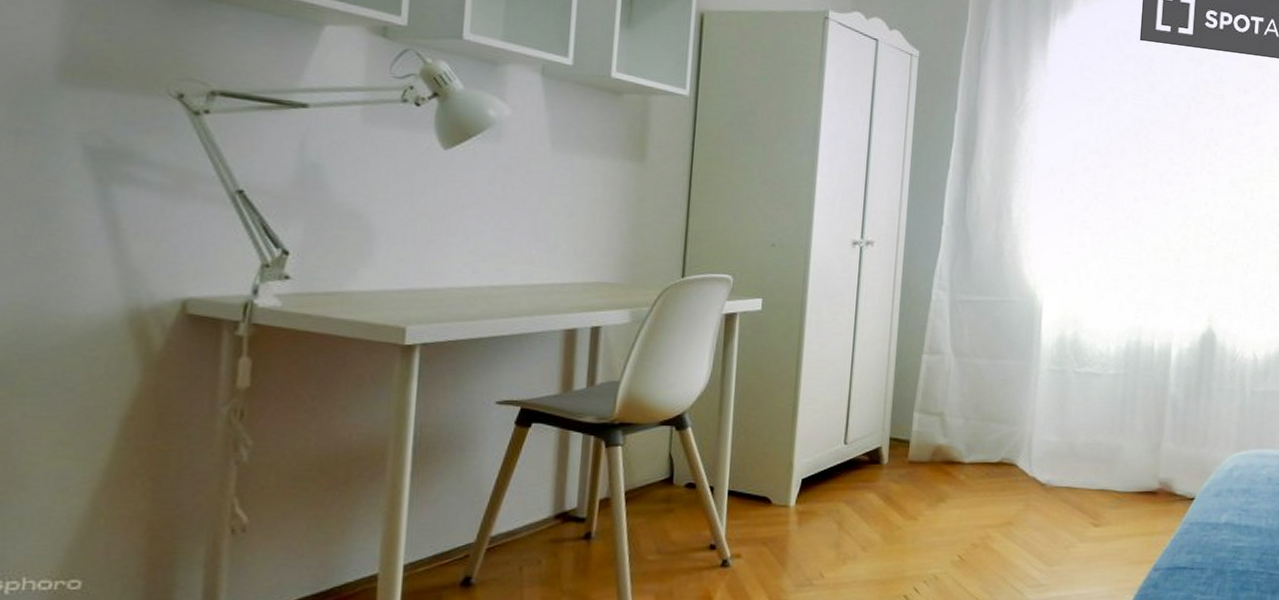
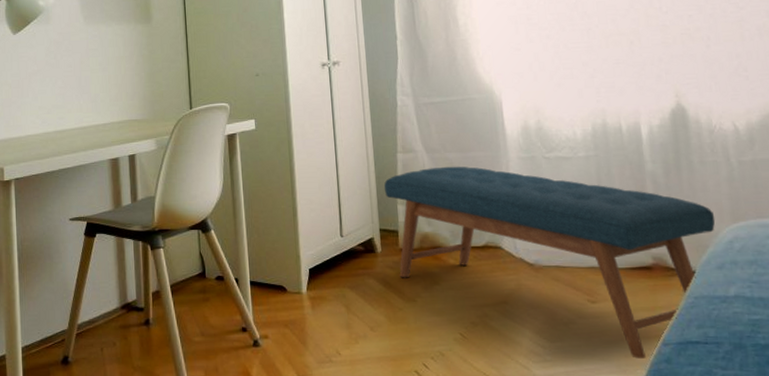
bench: none [901,373,1222,583] -> present [383,166,715,359]

